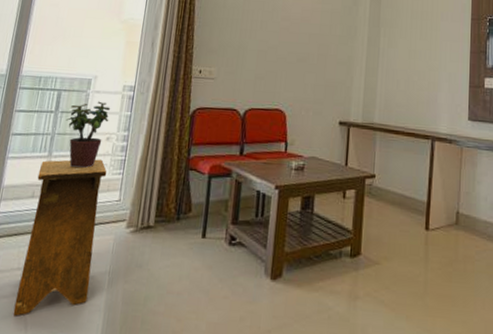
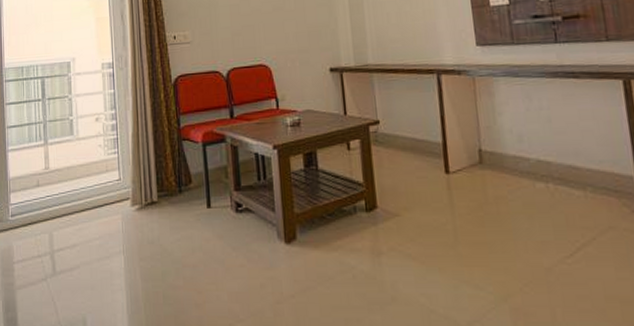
stool: present [13,159,107,316] -> none [39,141,108,301]
potted plant: present [65,101,111,169] -> none [53,83,95,153]

